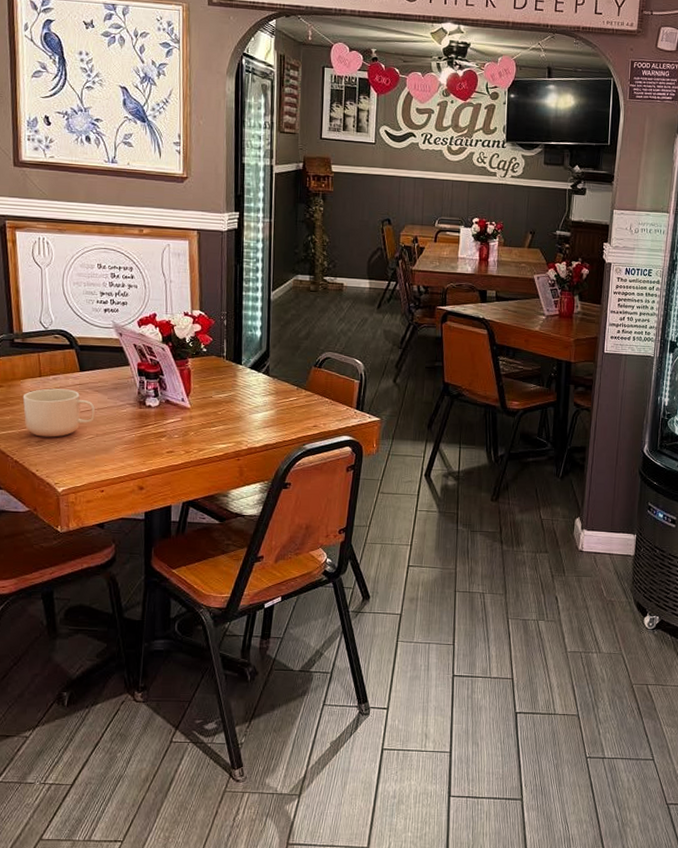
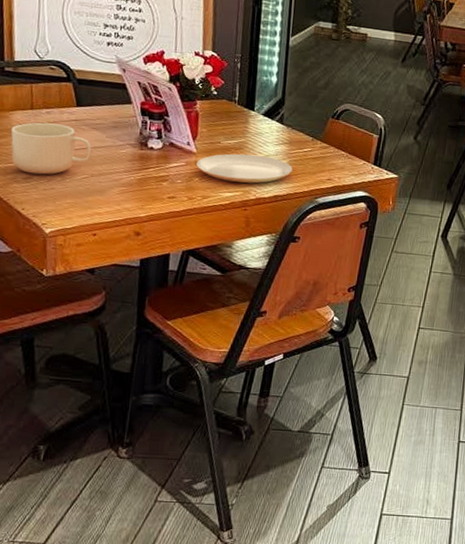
plate: none [191,406,280,435] -> present [196,153,293,184]

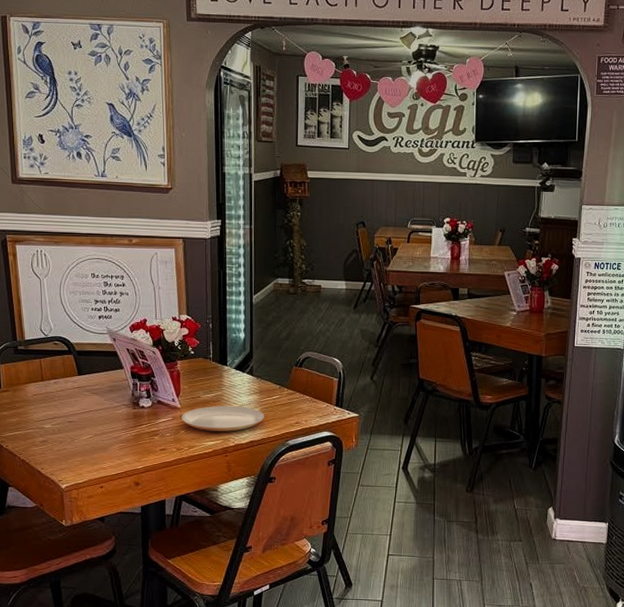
cup: present [10,122,92,175] -> none [27,392,94,438]

